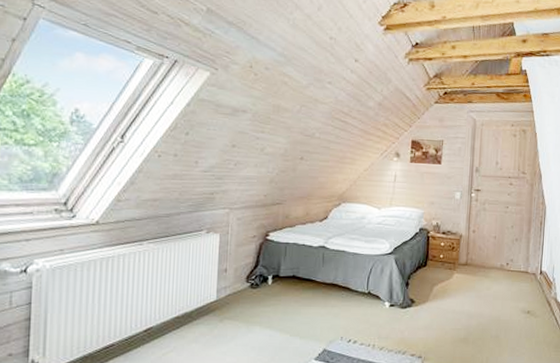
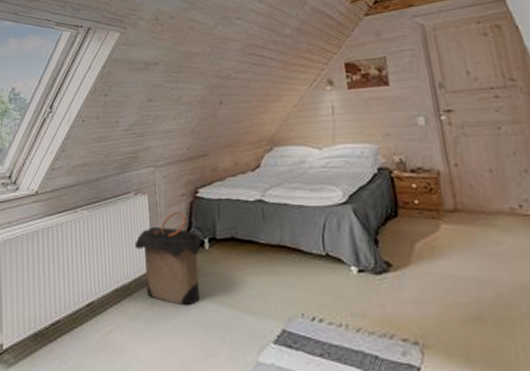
laundry hamper: none [201,250,267,331] -> present [135,211,203,306]

